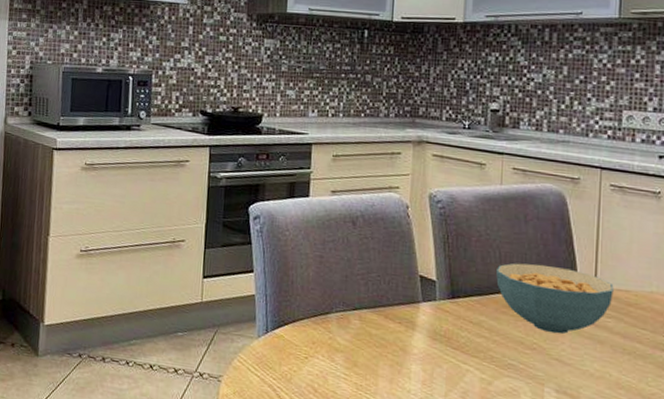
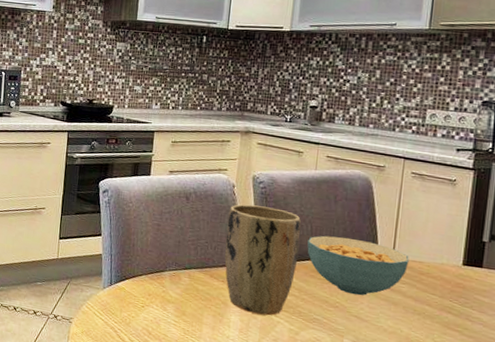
plant pot: none [400,228,488,363] -> present [224,204,301,316]

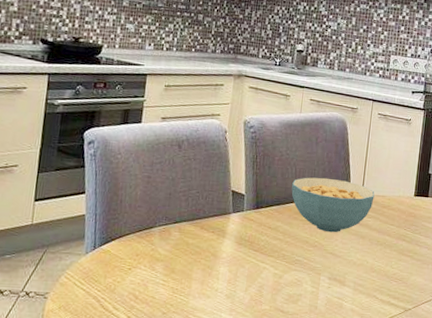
plant pot: present [224,204,301,316] -> none [215,150,287,263]

